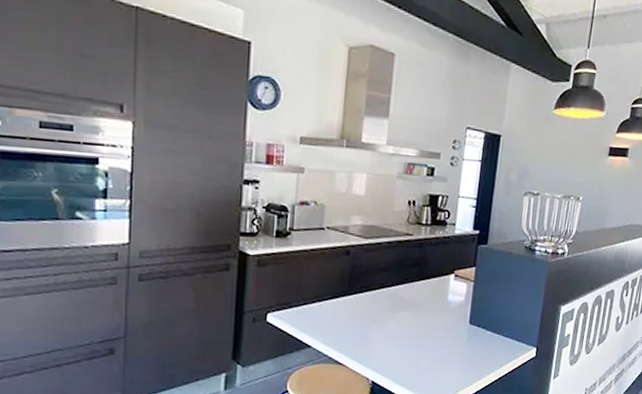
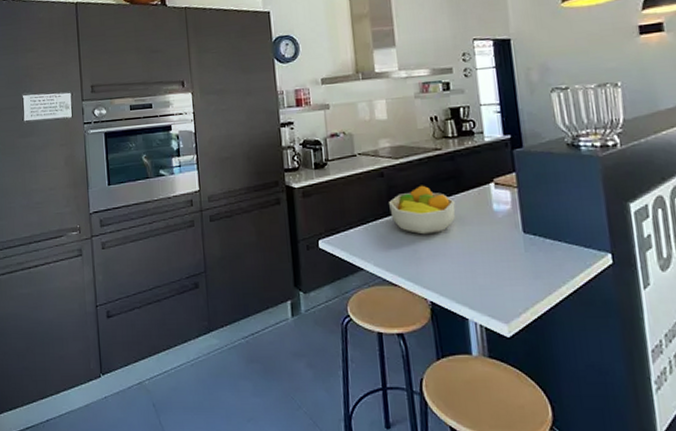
fruit bowl: none [349,268,414,318] -> present [389,185,456,235]

